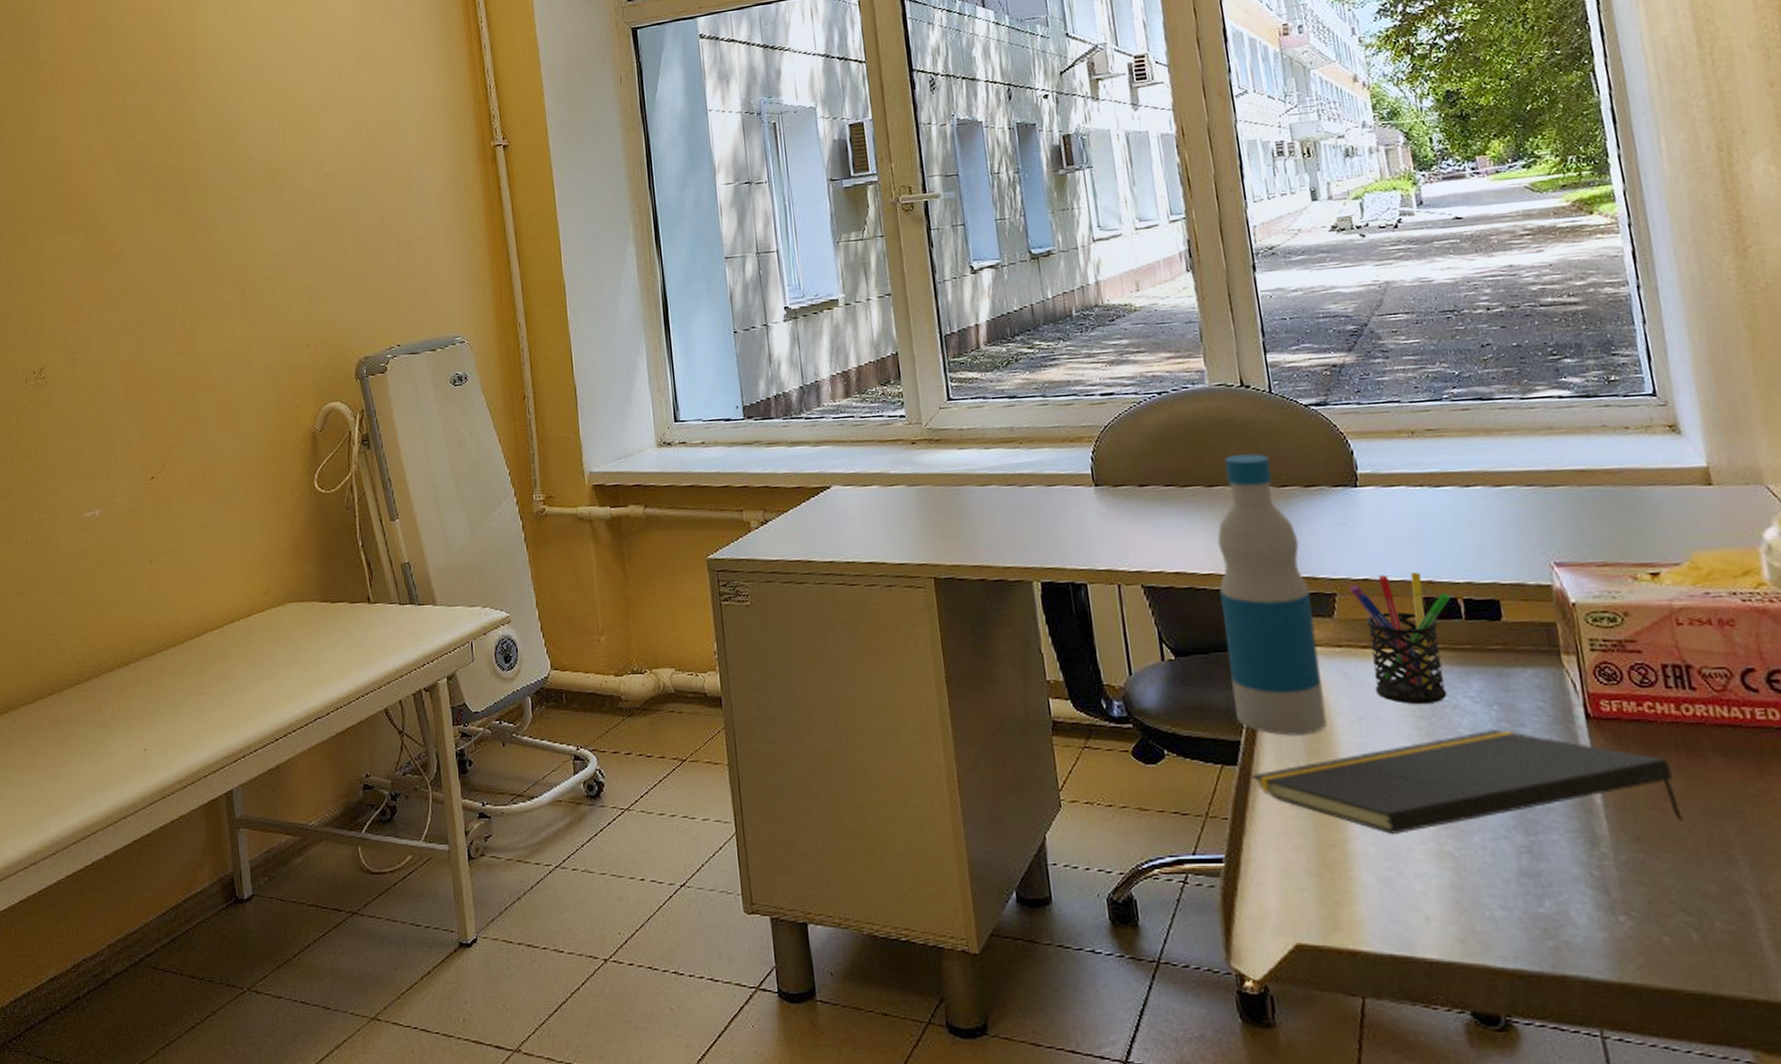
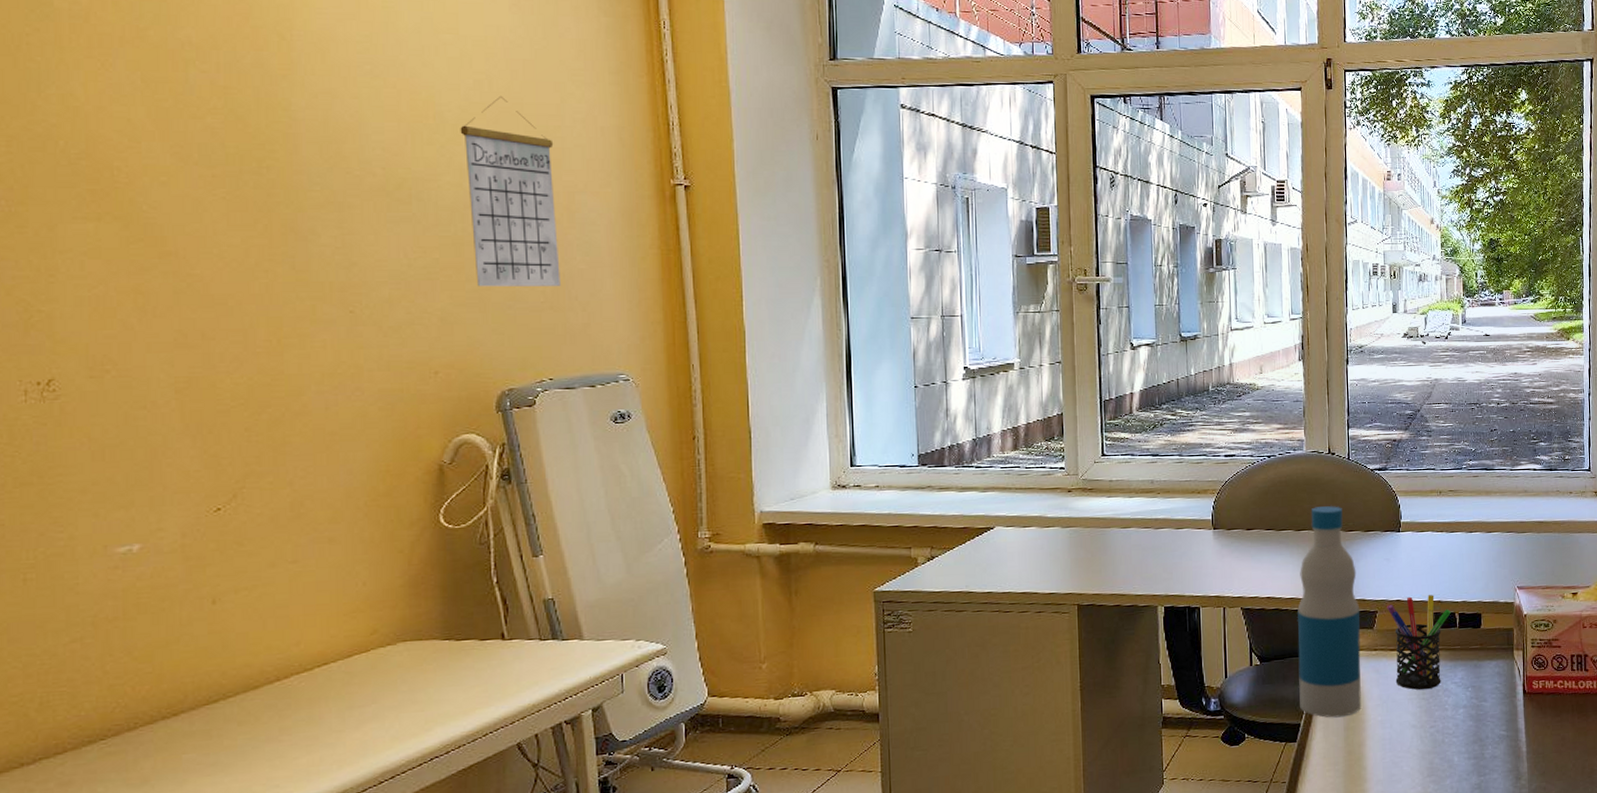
calendar: none [318,83,403,262] -> present [460,95,561,287]
notepad: present [1251,730,1685,834] -> none [1305,704,1572,784]

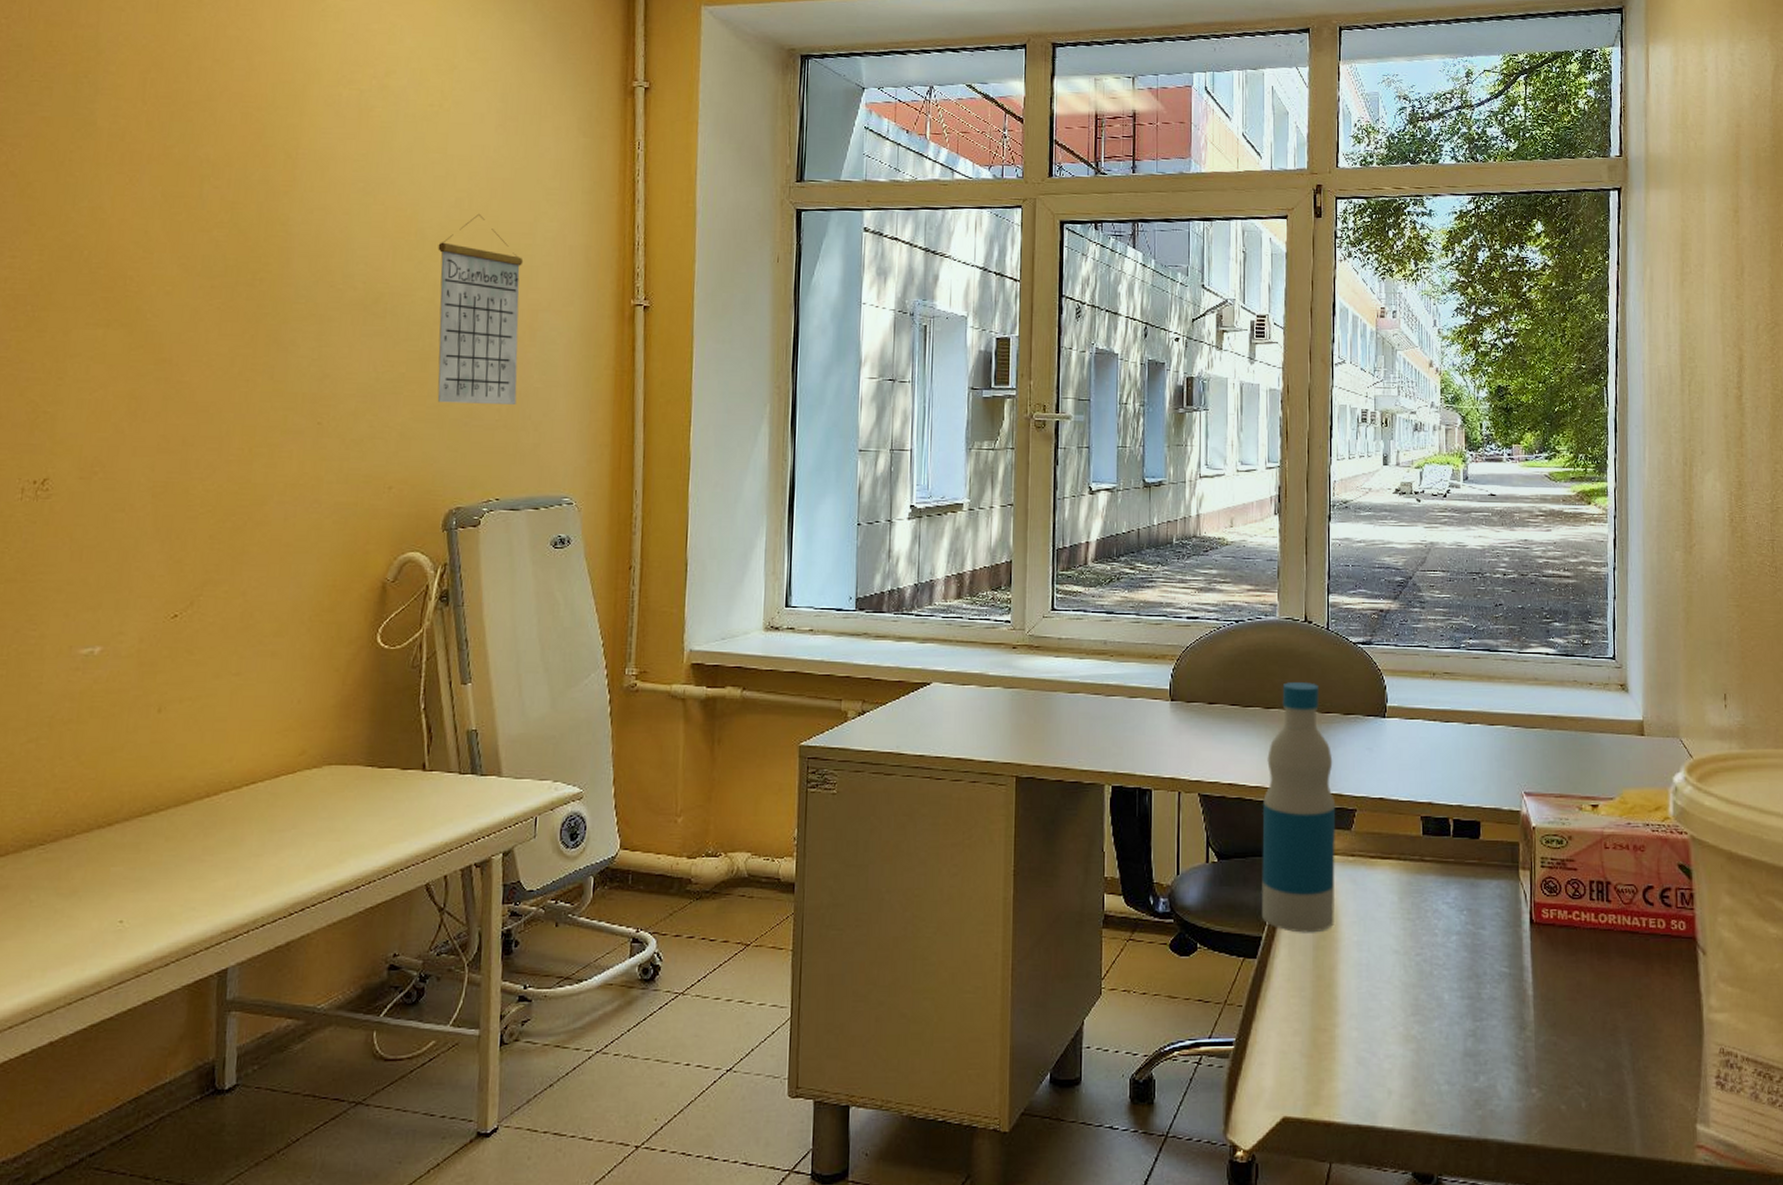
pen holder: present [1387,595,1451,690] -> none [1367,795,1444,909]

